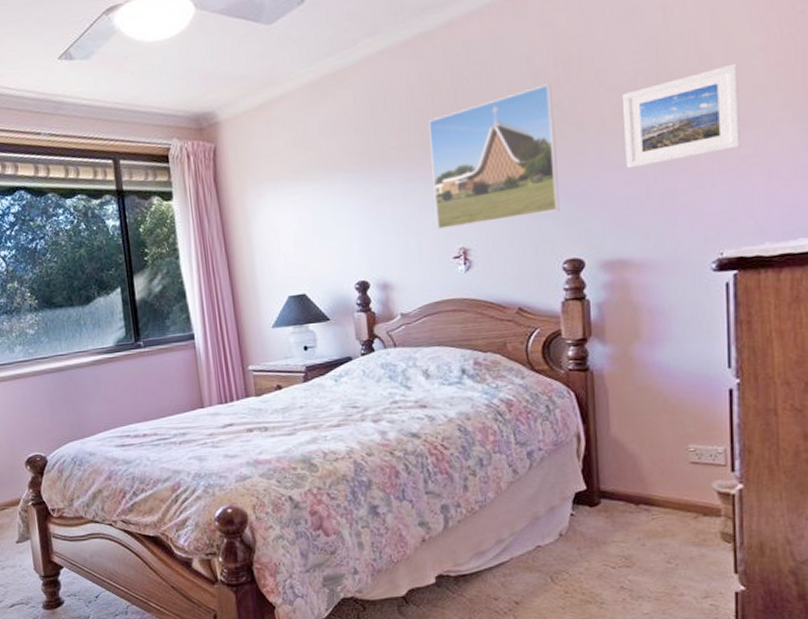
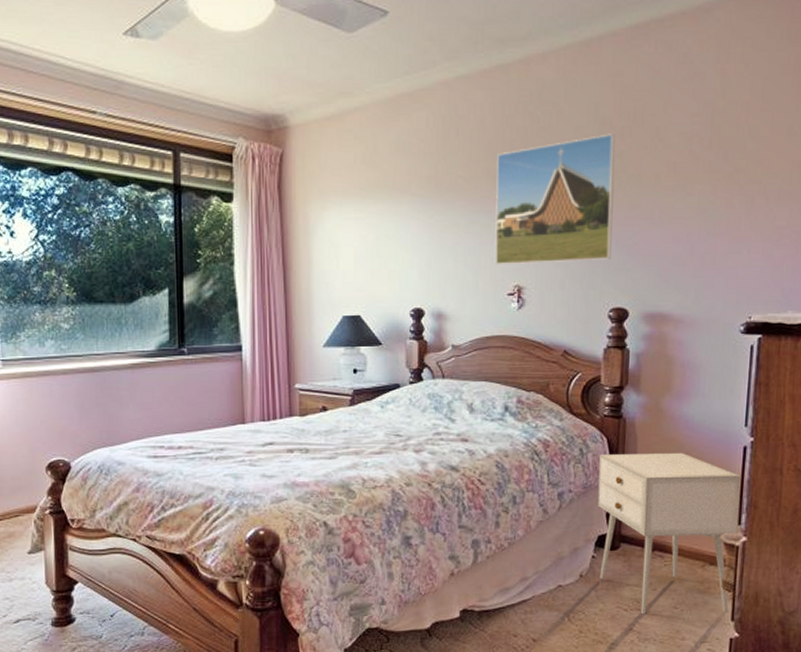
nightstand: none [568,400,733,571] -> present [598,452,741,614]
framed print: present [621,63,742,169] -> none [675,138,782,226]

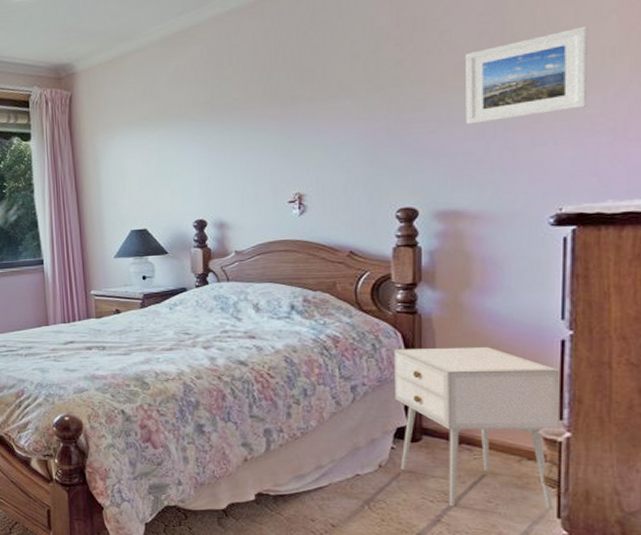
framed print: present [495,133,615,265] -> none [271,43,395,176]
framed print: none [675,138,782,226] -> present [464,26,588,125]

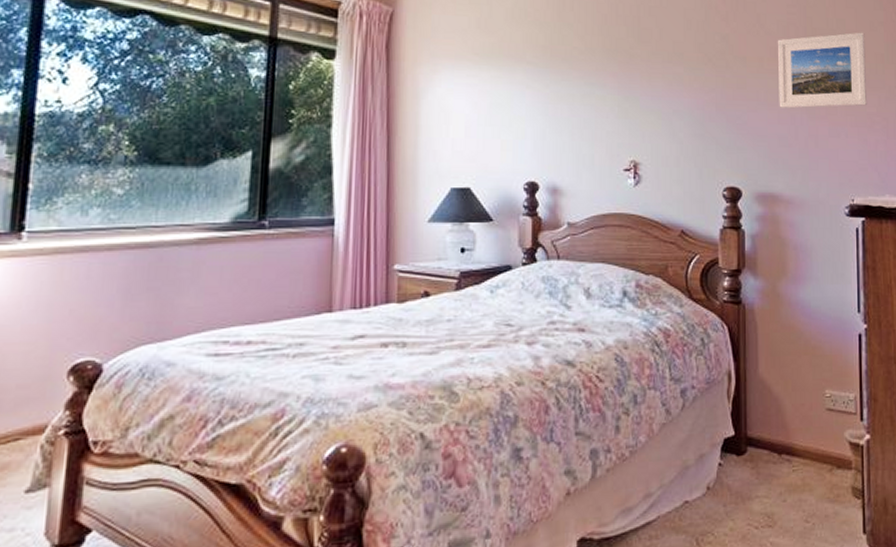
nightstand: present [394,346,561,509] -> none [722,341,862,531]

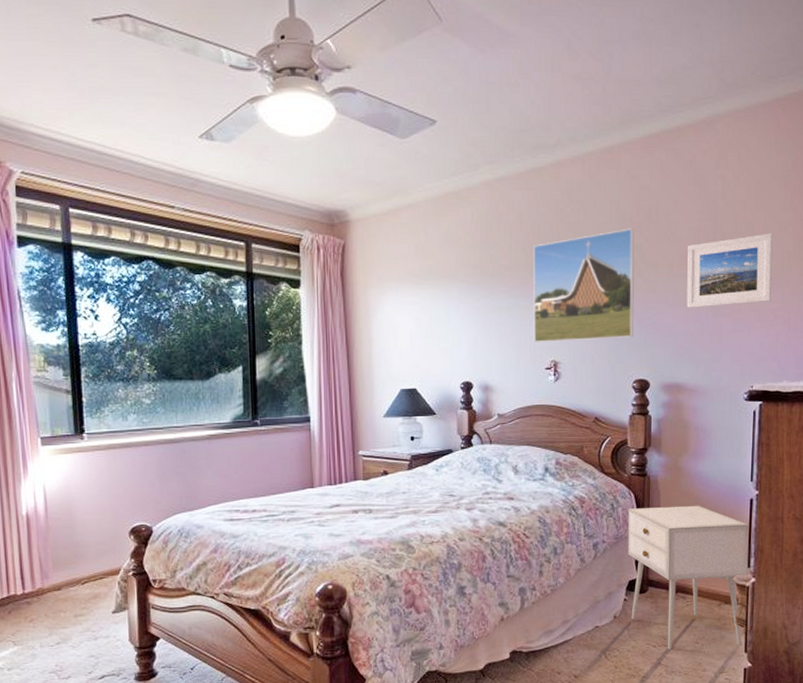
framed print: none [610,17,722,140] -> present [533,228,635,343]
nightstand: none [722,341,862,531] -> present [628,505,749,649]

